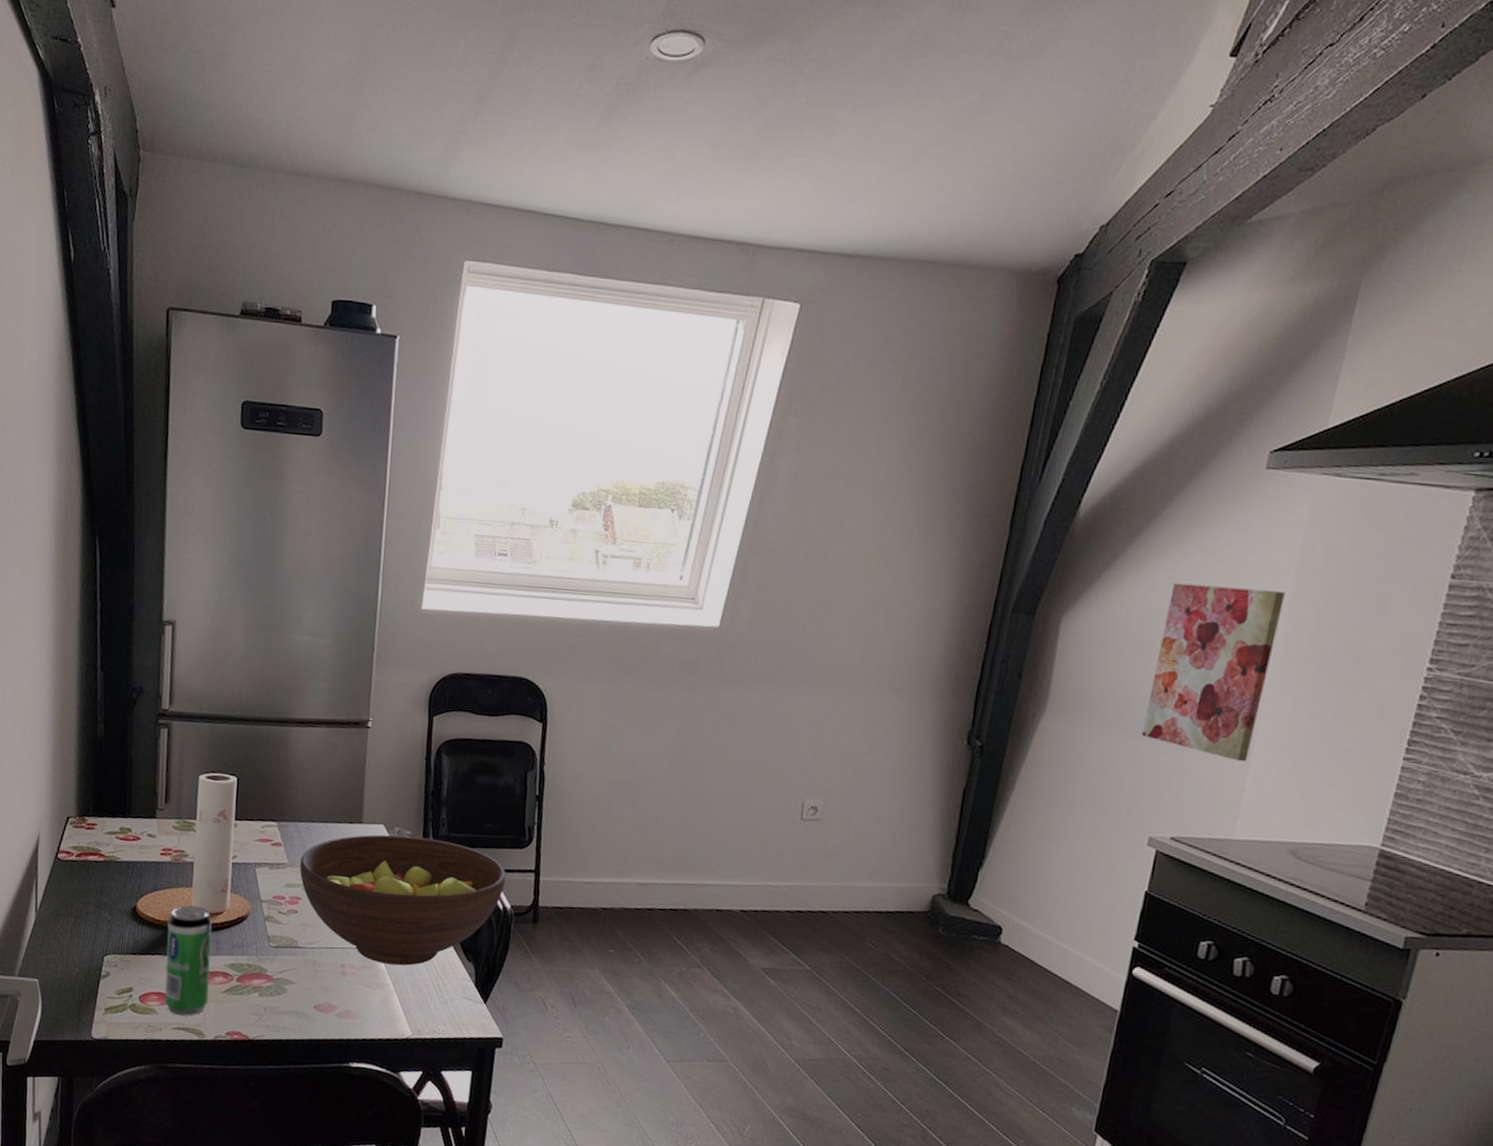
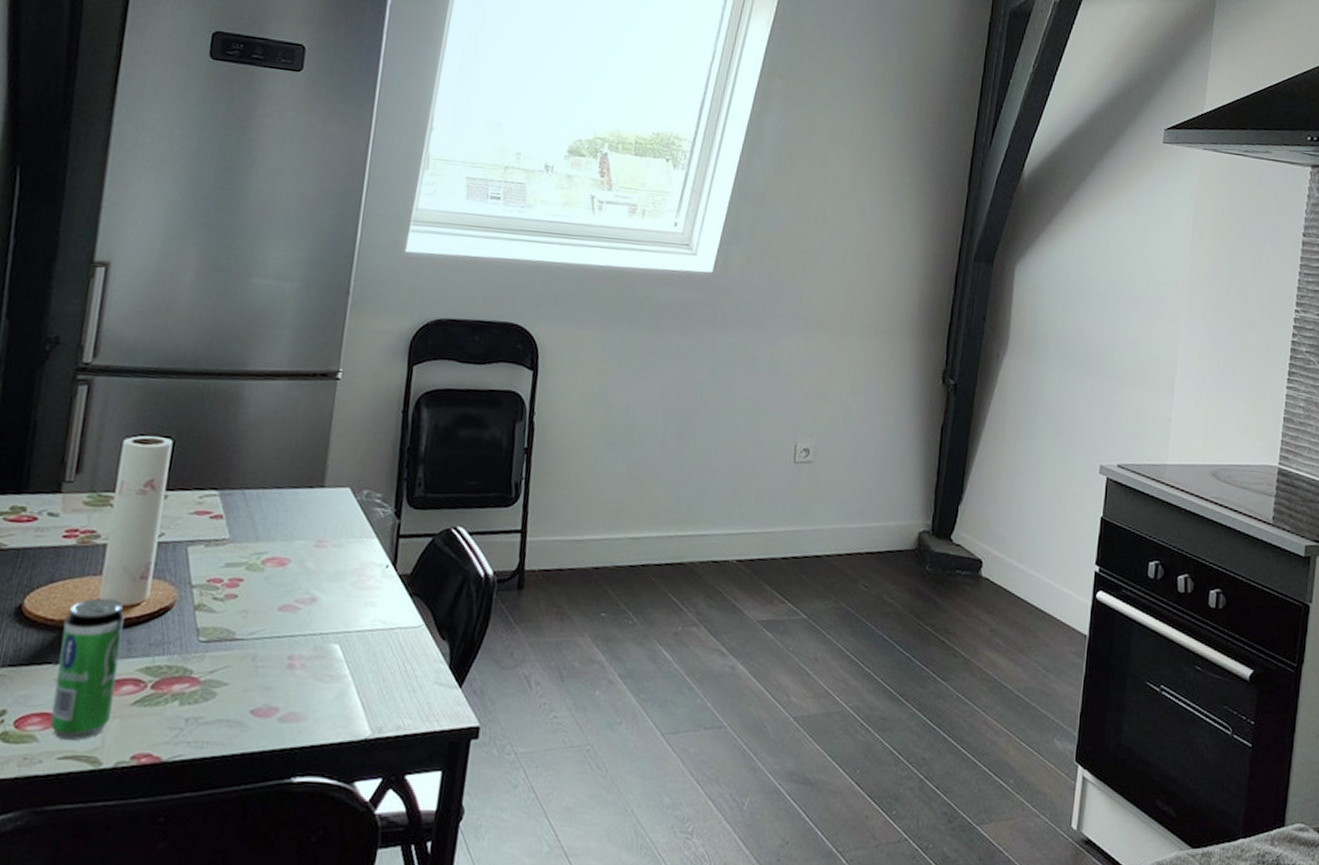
fruit bowl: present [300,834,506,966] -> none [243,498,489,652]
wall art: present [1141,583,1285,762] -> none [1087,236,1187,394]

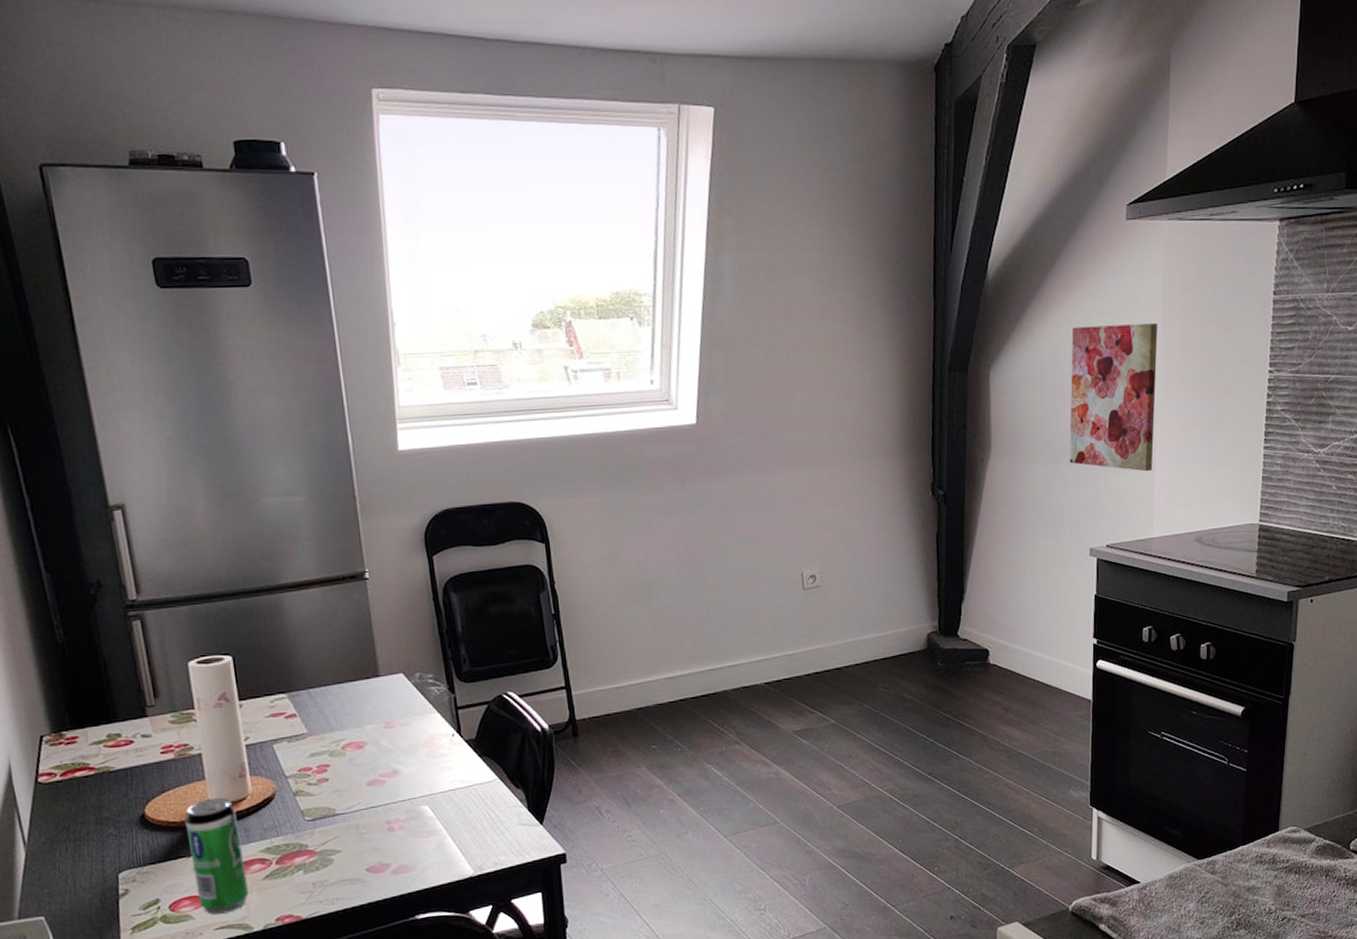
wall art: none [1087,236,1187,394] -> present [1069,323,1158,472]

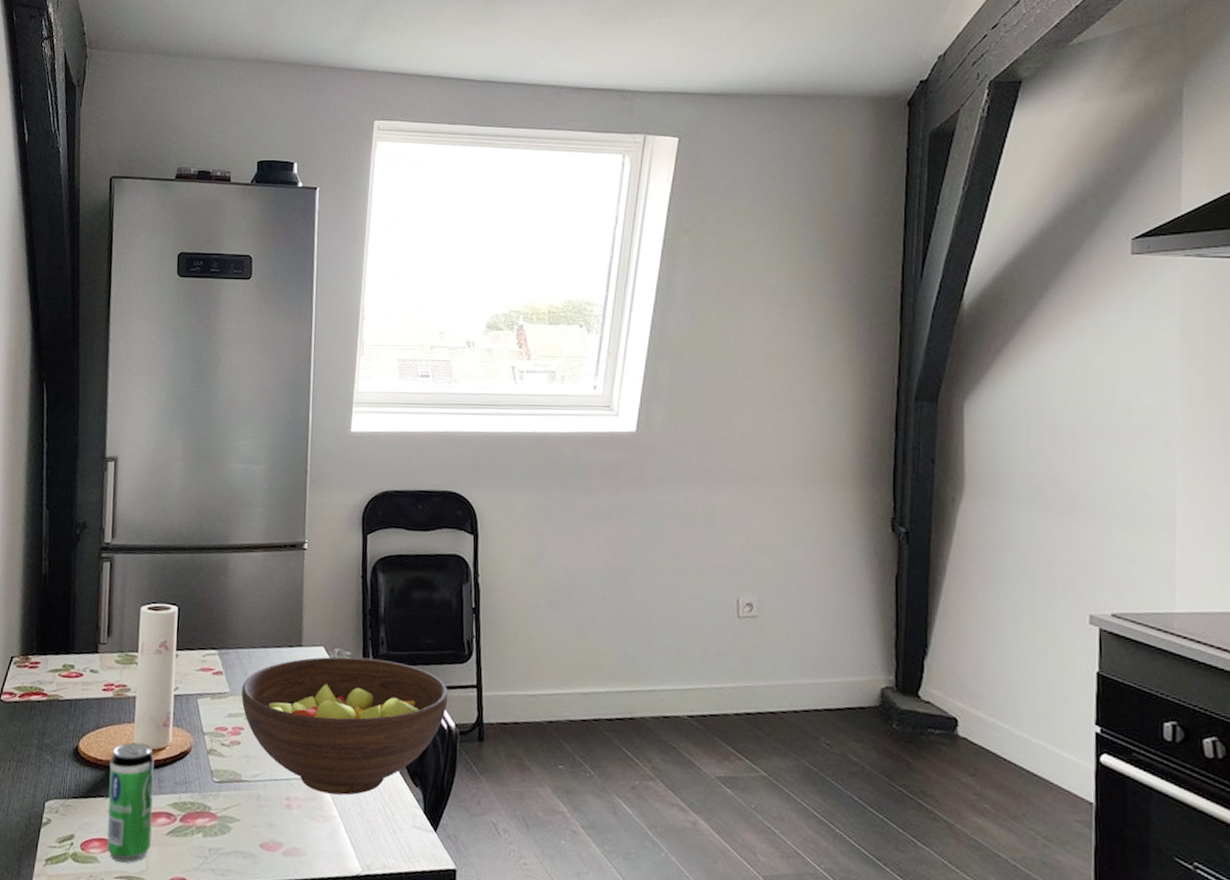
fruit bowl: none [320,676,539,811] -> present [241,656,449,795]
wall art: present [1069,323,1158,472] -> none [1062,364,1175,533]

